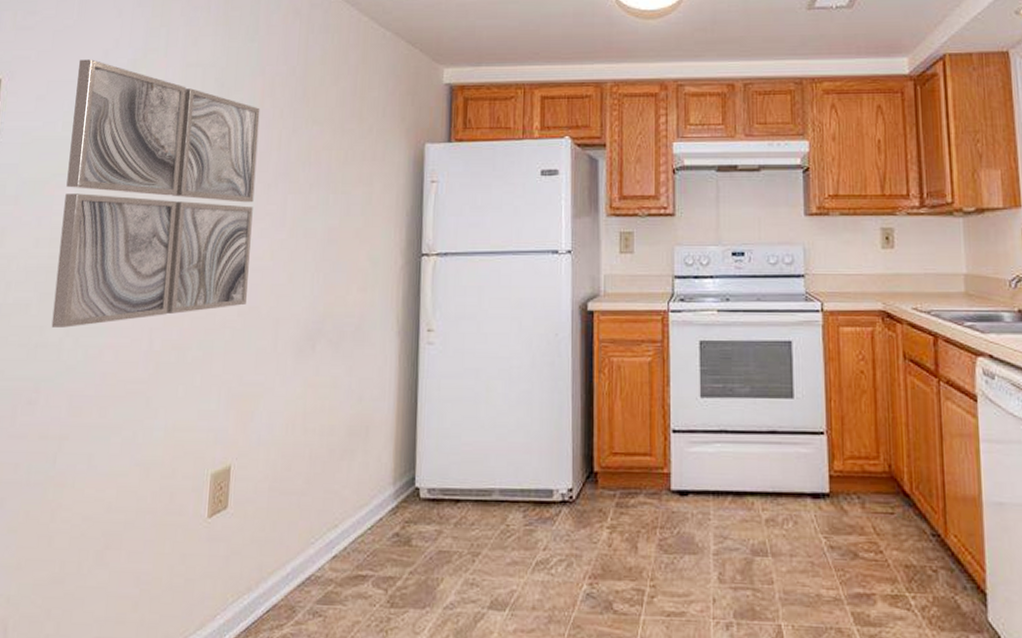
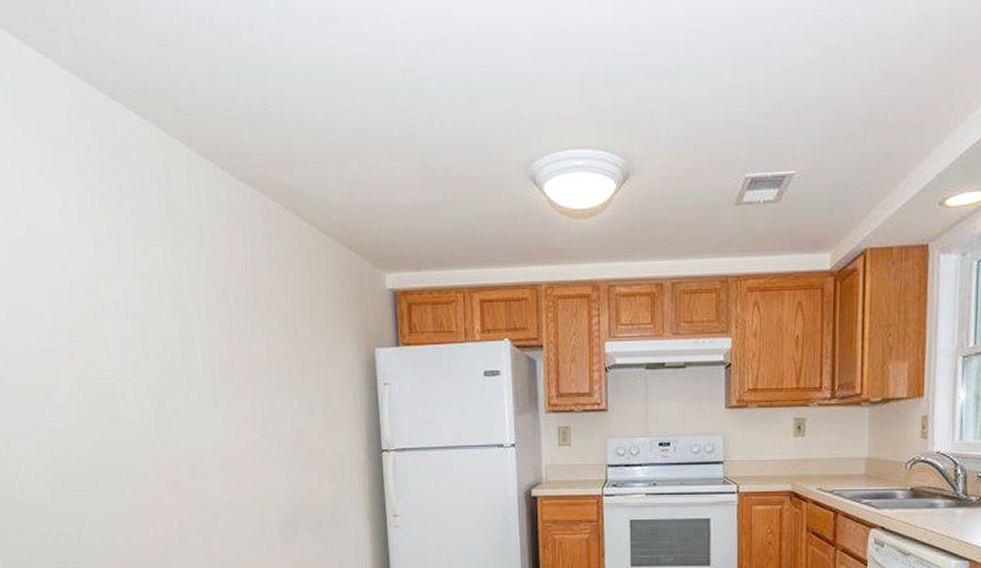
wall art: present [51,59,260,328] -> none [39,272,233,519]

